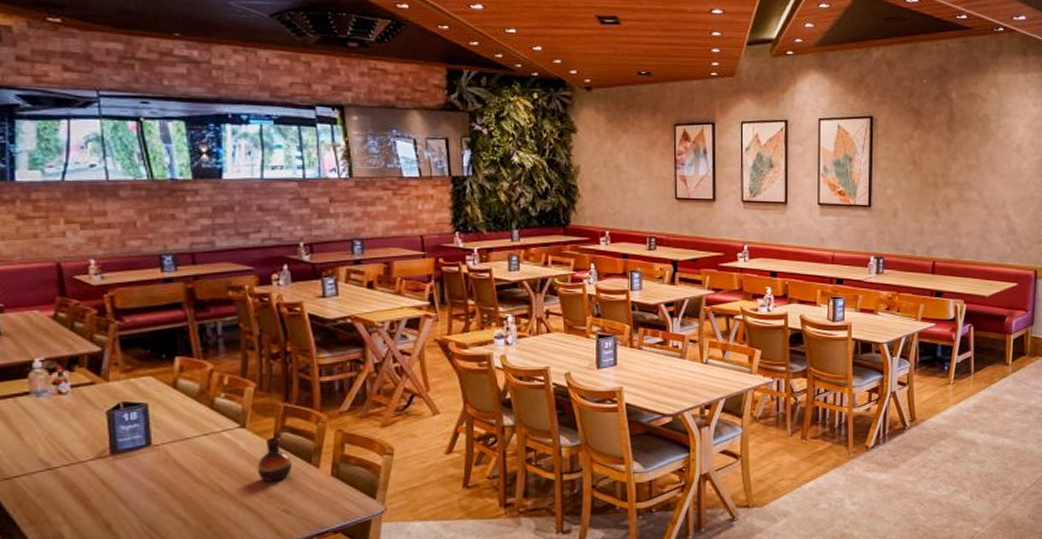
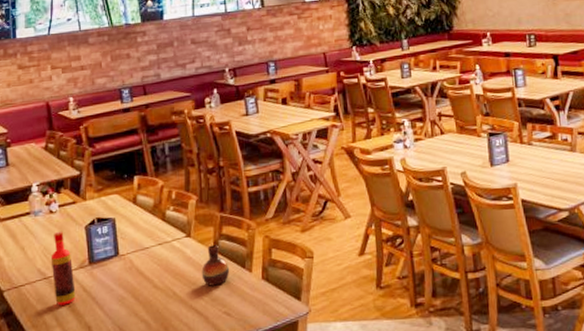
bottle: none [57,415,91,500] -> present [50,231,76,306]

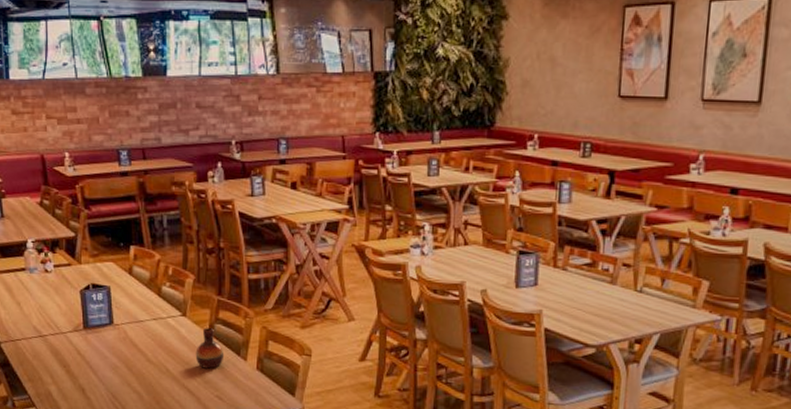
bottle: present [50,231,76,306] -> none [46,291,70,365]

